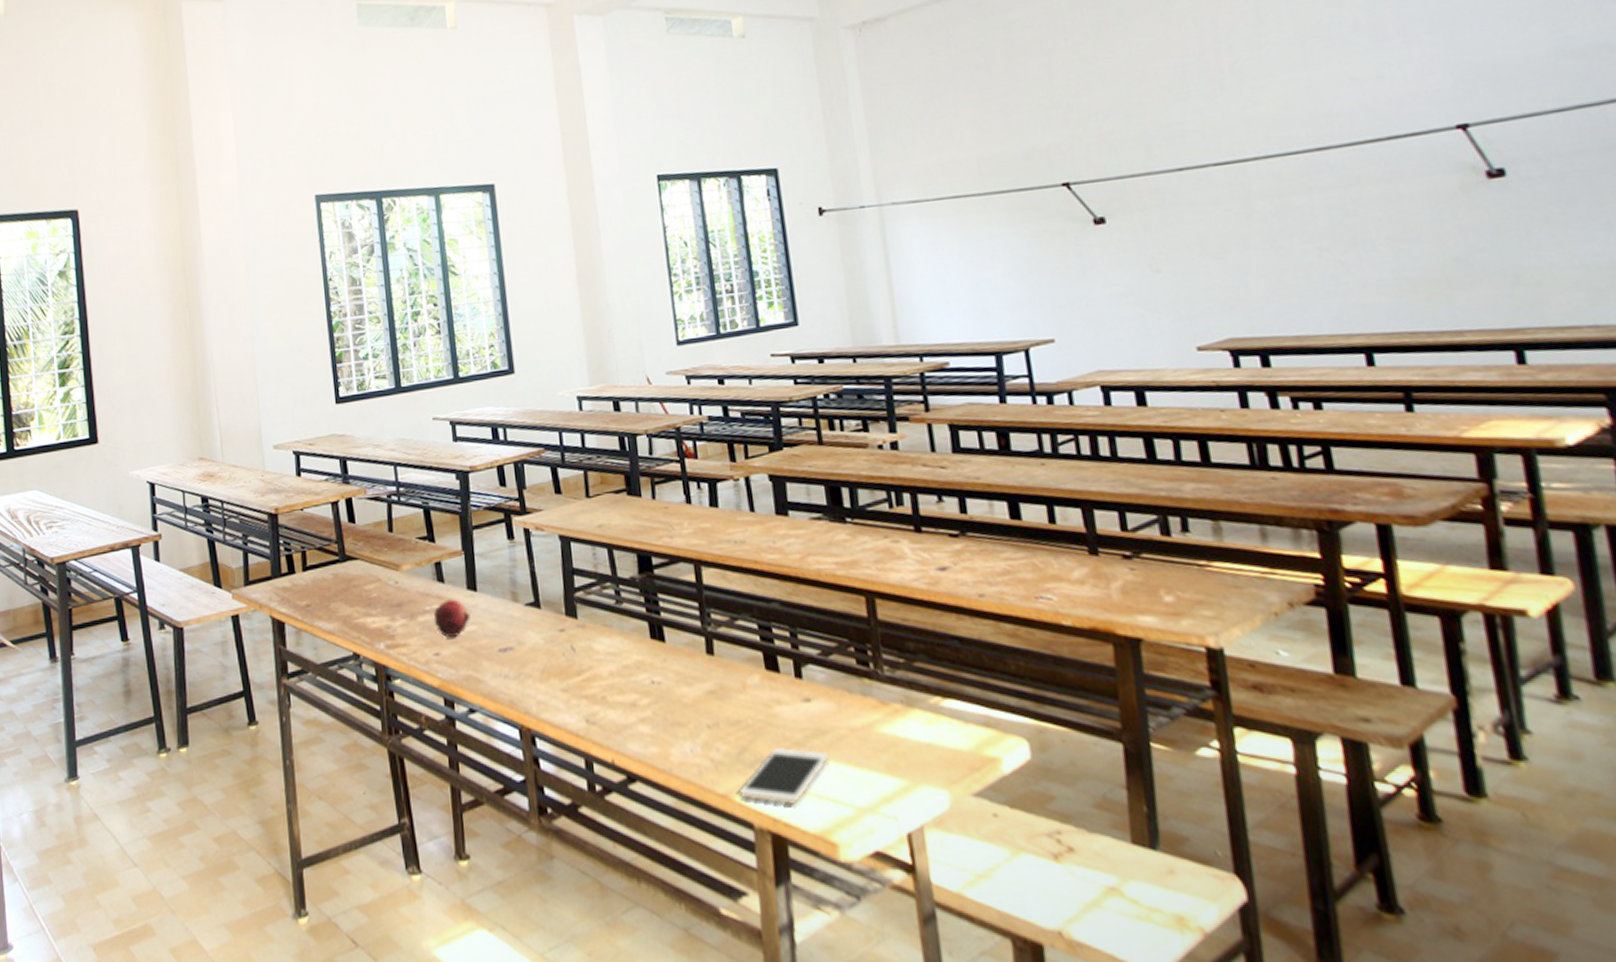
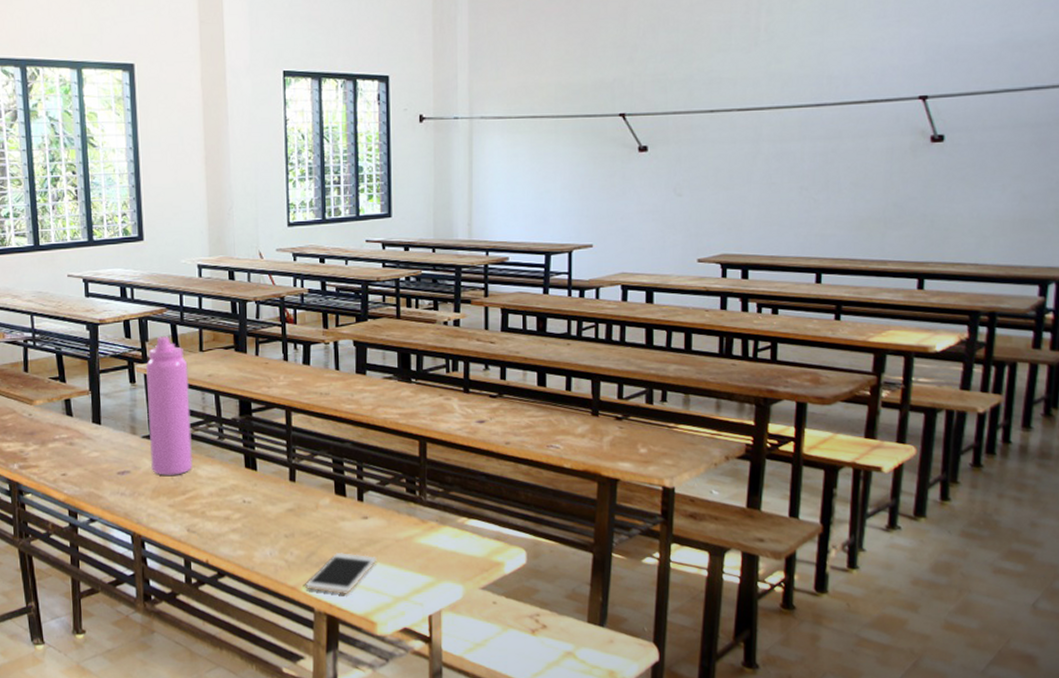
pomegranate: present [434,599,471,638] -> none [62,430,94,462]
water bottle: none [525,480,587,652] -> present [146,335,193,476]

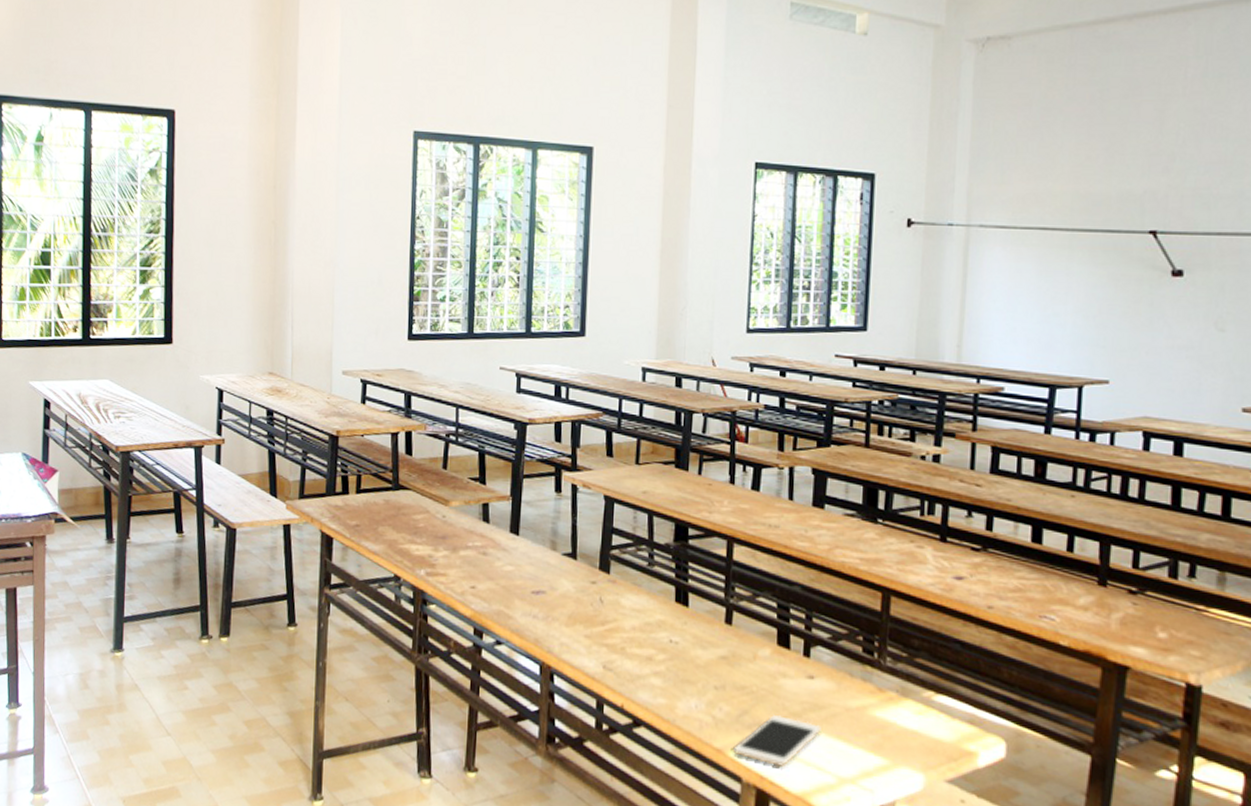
water bottle: present [146,335,193,476] -> none [569,442,621,602]

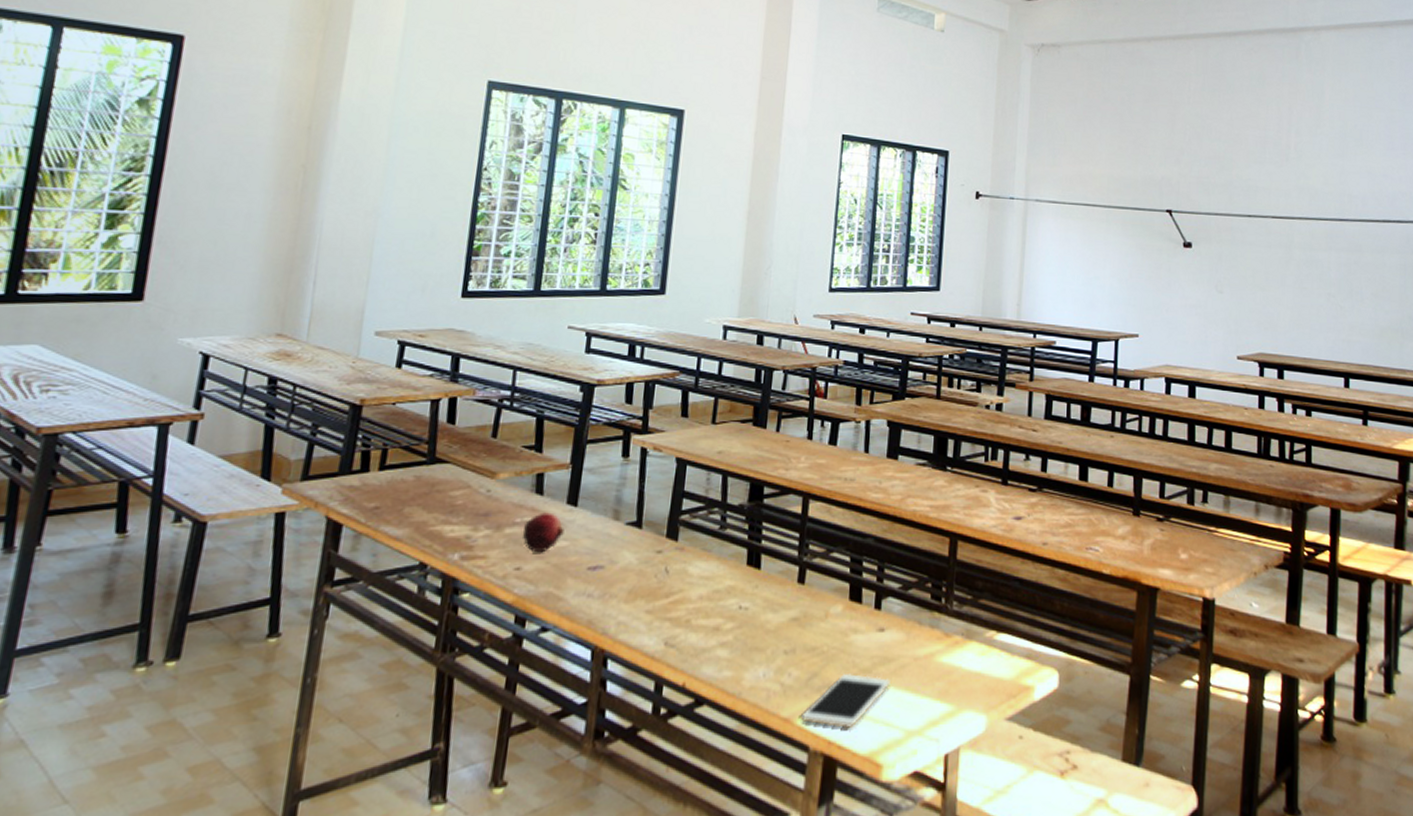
pomegranate: none [474,539,509,575] -> present [521,512,565,553]

